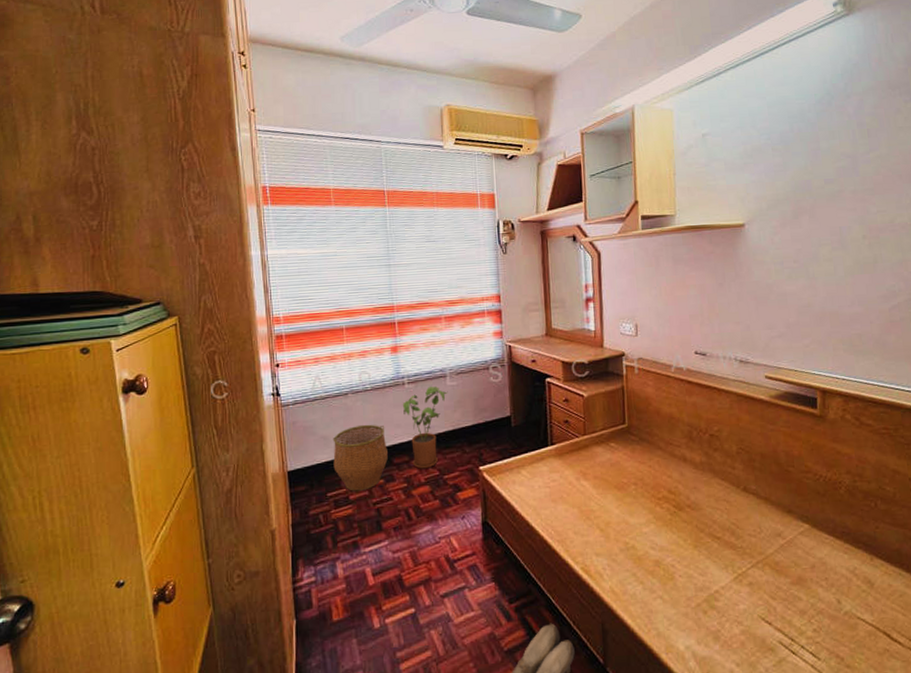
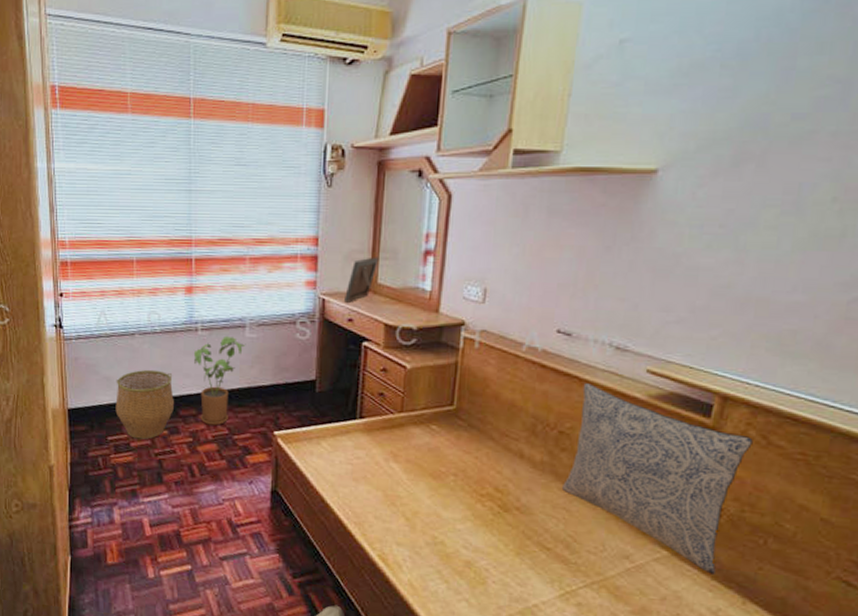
picture frame: none [527,307,551,347] -> present [344,257,379,303]
pillow: none [720,392,850,539] -> present [562,383,753,574]

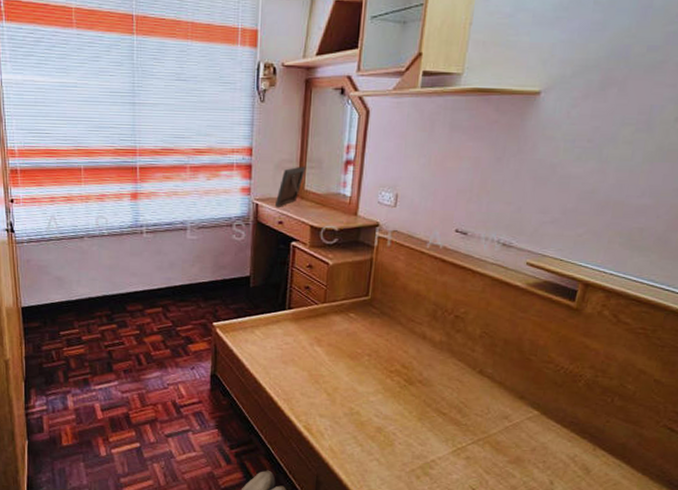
basket: present [115,369,174,440] -> none [67,269,122,333]
house plant: present [193,335,246,426] -> none [139,237,187,319]
pillow: present [562,383,753,574] -> none [457,275,606,428]

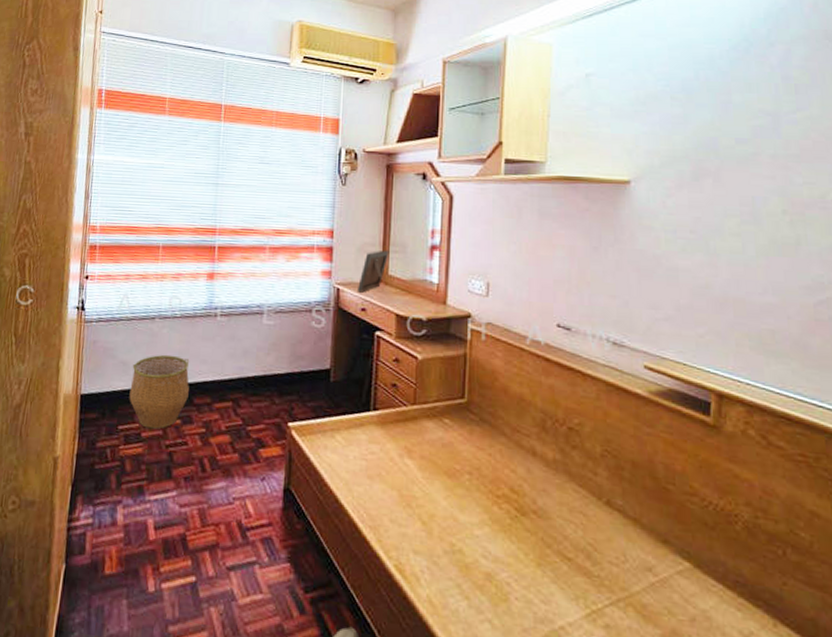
basket: none [67,269,122,333] -> present [129,354,189,429]

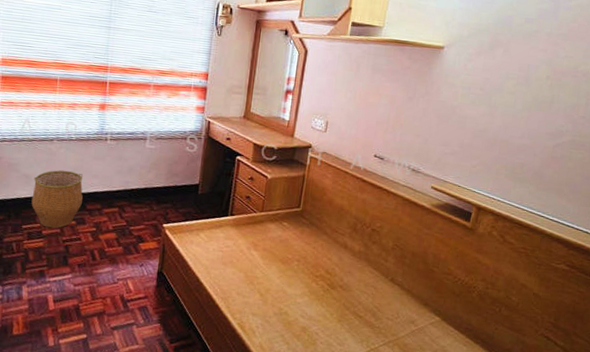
picture frame: present [358,250,390,293] -> none [225,91,253,126]

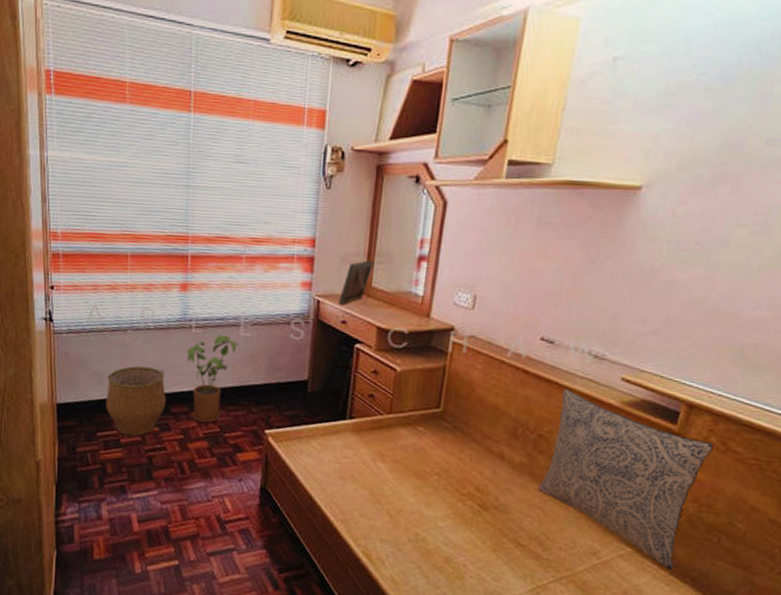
house plant: none [102,145,146,218] -> present [186,334,240,423]
picture frame: none [225,91,253,126] -> present [339,260,375,305]
pillow: none [372,195,495,334] -> present [538,389,713,570]

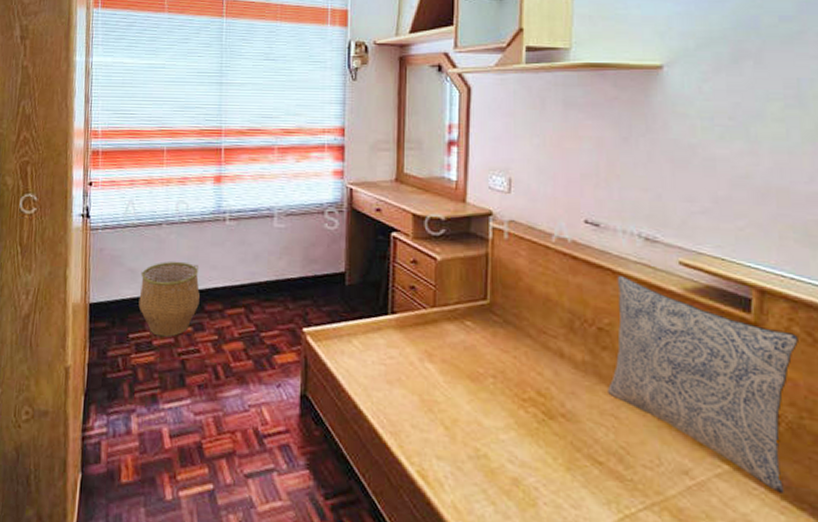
house plant: present [186,334,240,423] -> none [221,225,274,322]
picture frame: present [339,260,375,305] -> none [372,147,404,192]

